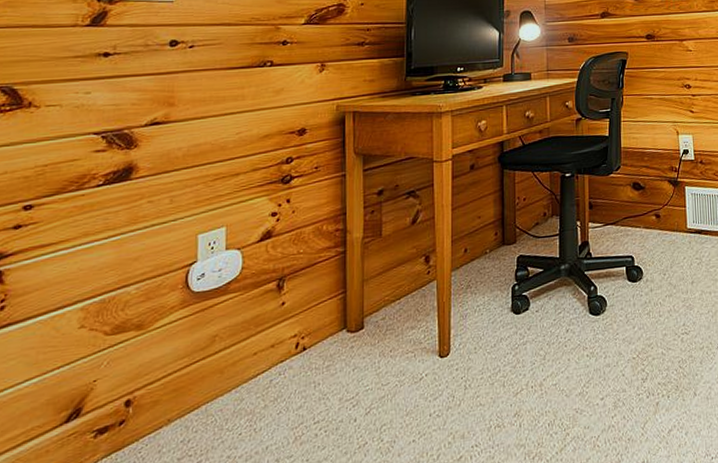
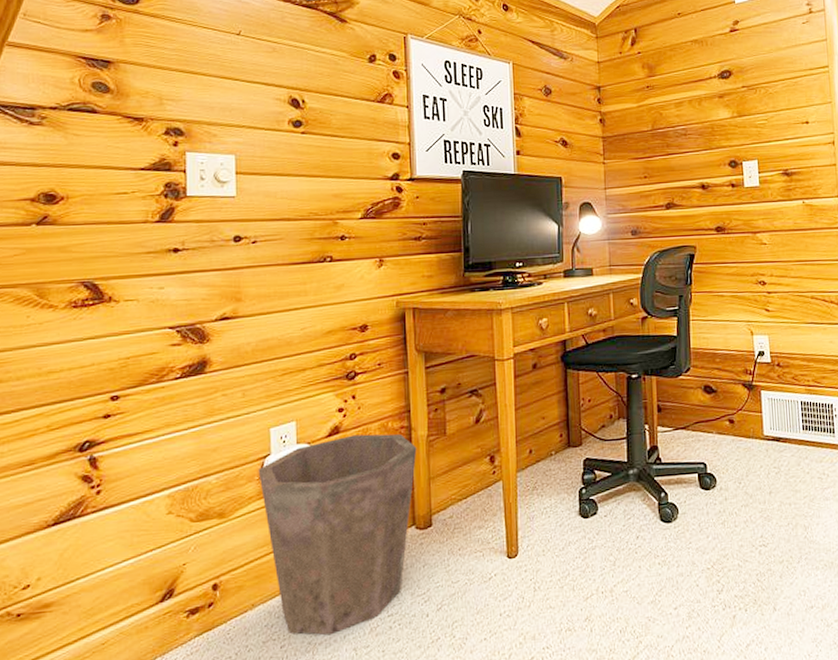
waste bin: none [182,237,352,449] -> present [258,434,417,636]

